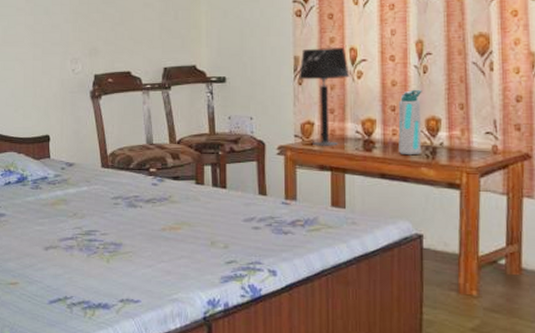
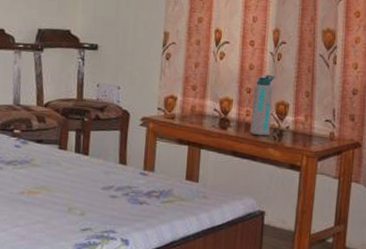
table lamp: present [299,46,350,146] -> none [167,26,214,122]

